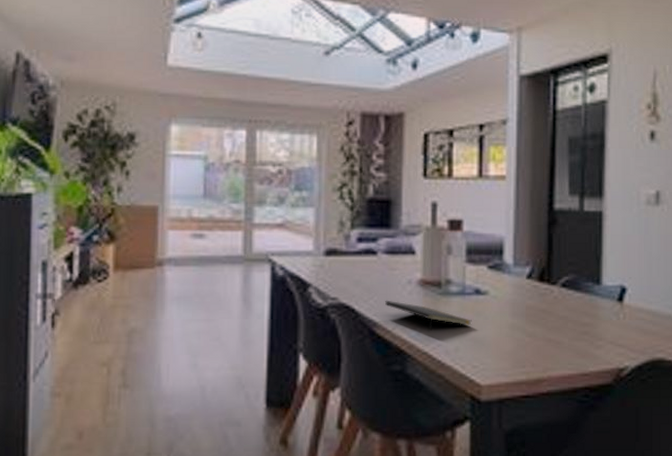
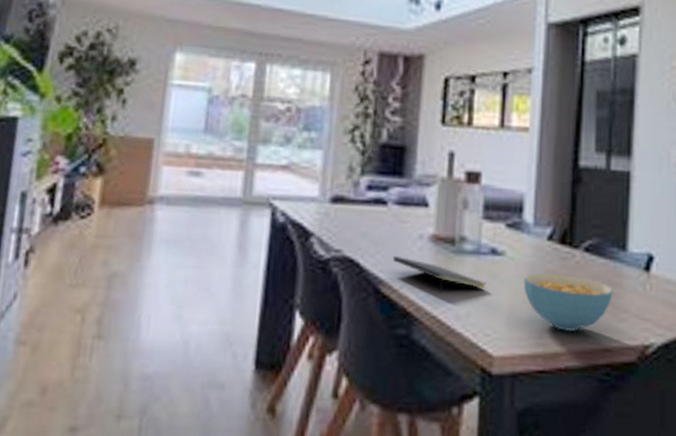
cereal bowl: none [506,308,589,360] -> present [523,273,613,332]

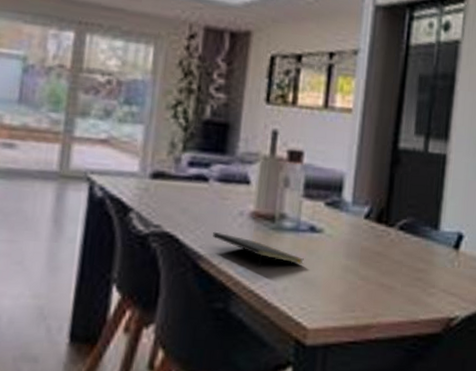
cereal bowl: present [523,273,613,332] -> none [339,250,424,306]

